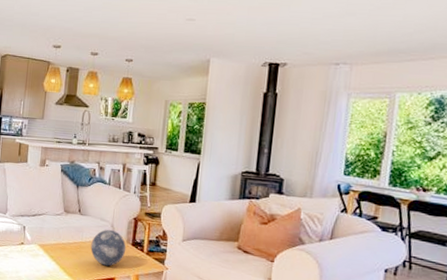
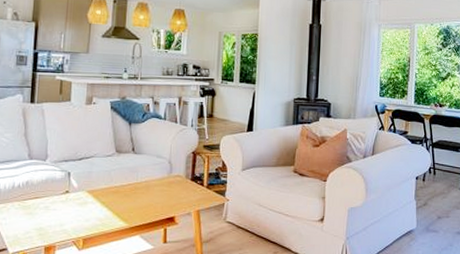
decorative ball: present [90,229,127,266] -> none [147,166,186,205]

